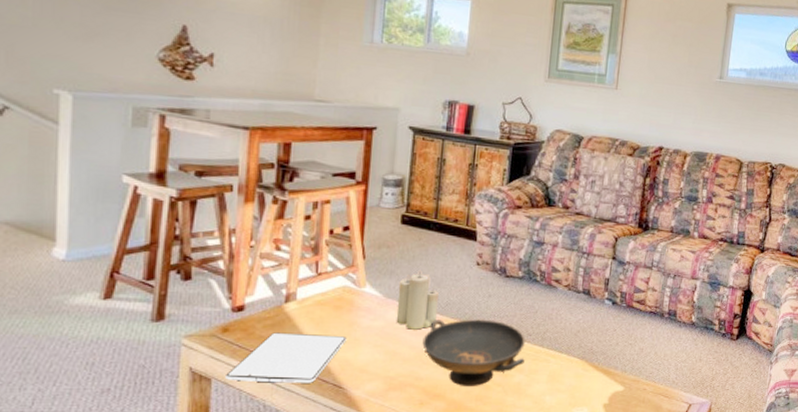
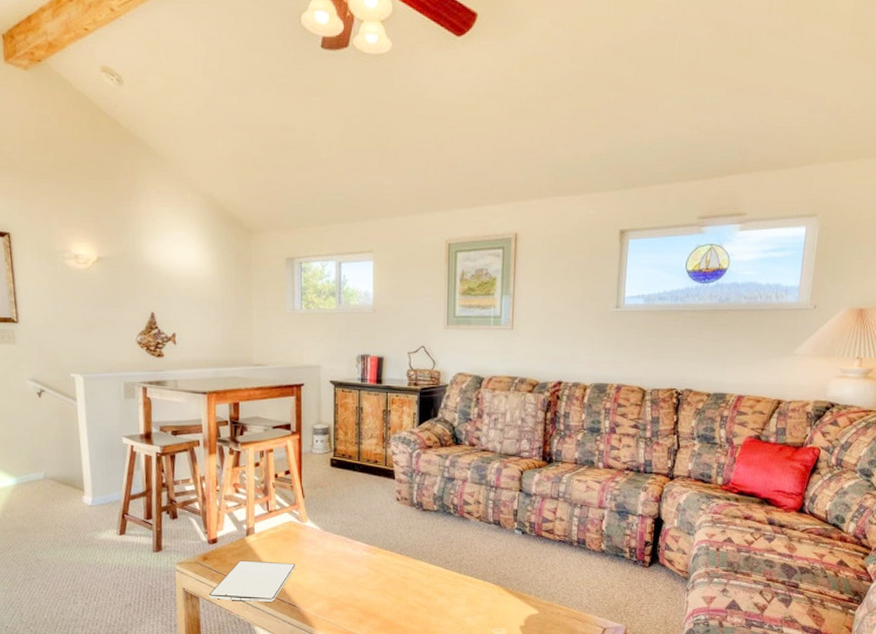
candle: present [396,271,439,330] -> none [333,507,366,558]
decorative bowl: present [422,319,525,386] -> none [357,548,445,607]

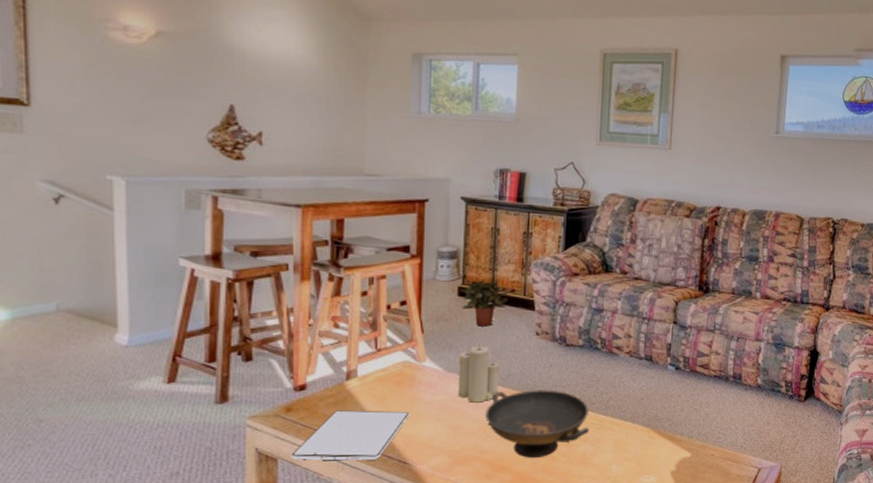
candle: none [333,507,366,558] -> present [457,343,499,403]
potted plant: none [334,453,372,493] -> present [461,280,509,327]
decorative bowl: none [357,548,445,607] -> present [485,390,589,458]

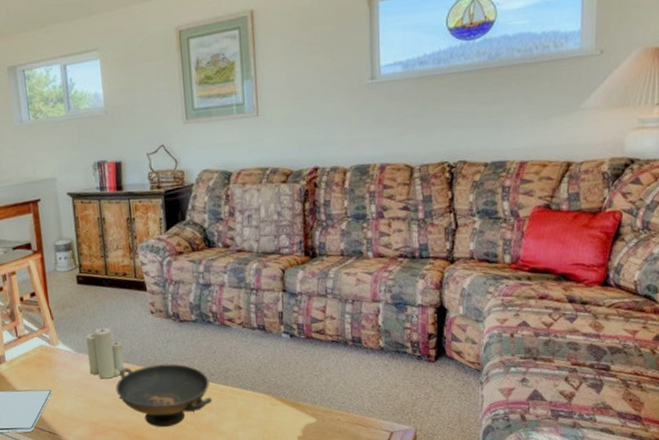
potted plant: present [461,280,509,327] -> none [80,266,122,310]

